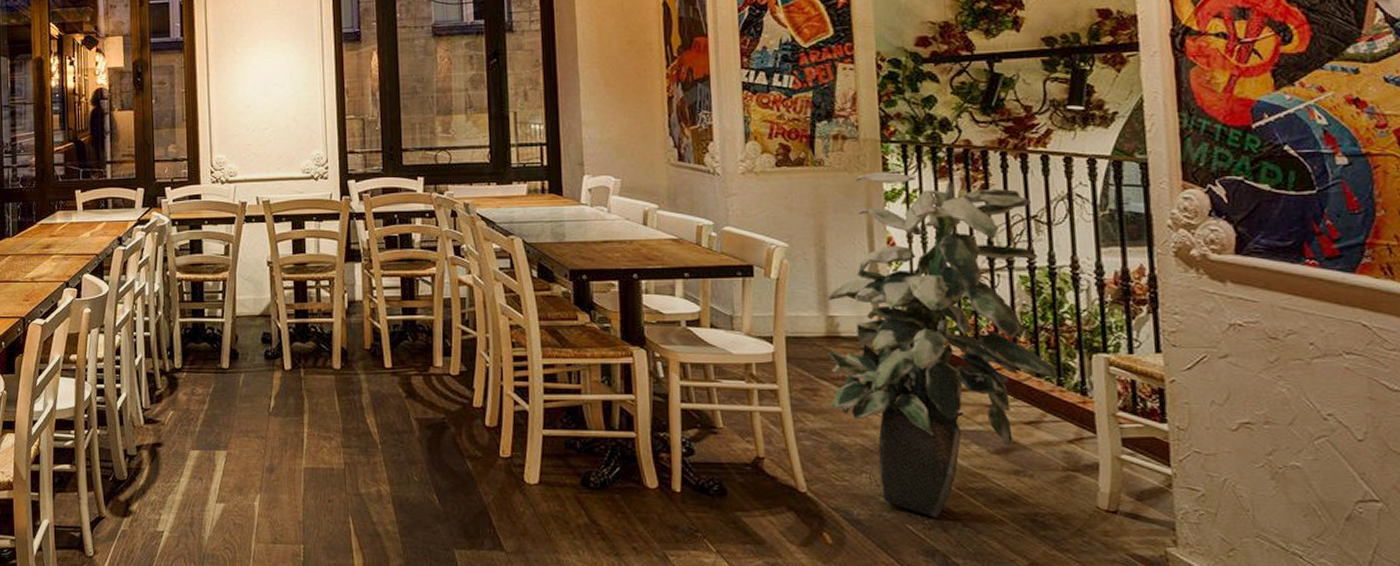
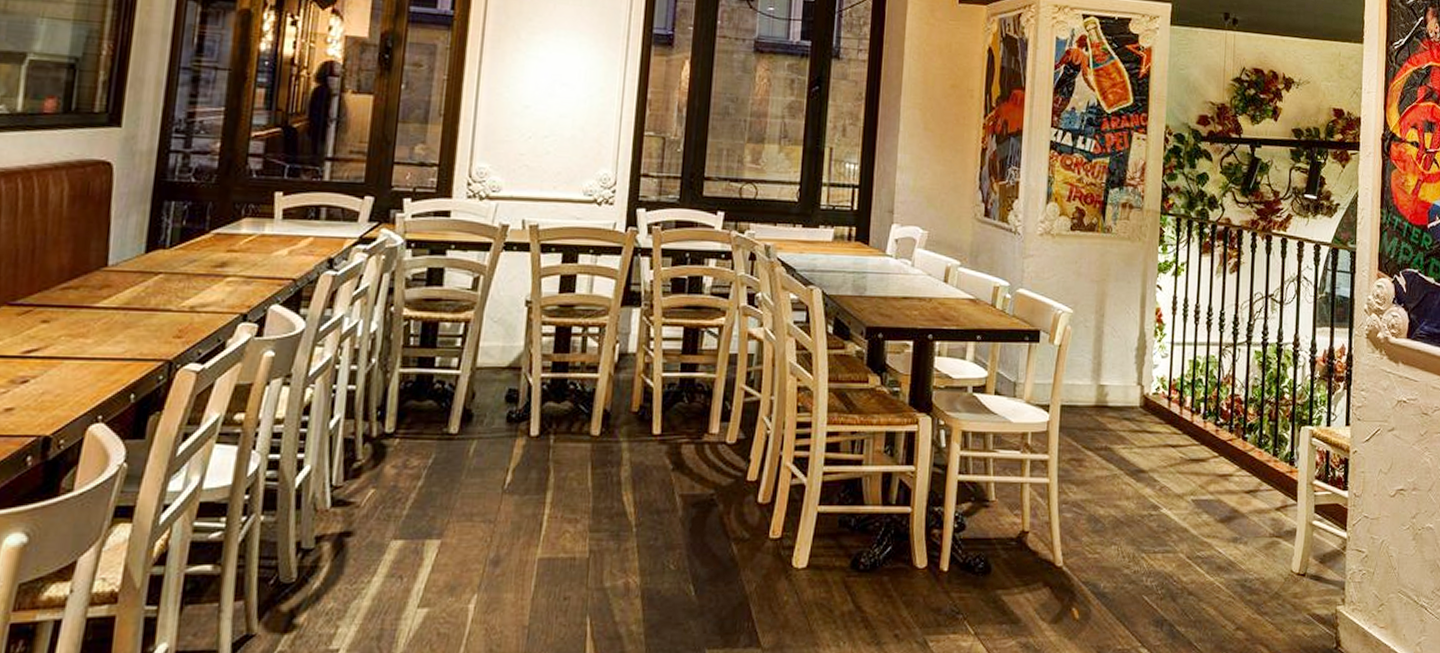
indoor plant: present [827,172,1058,518] -> none [1093,243,1274,587]

